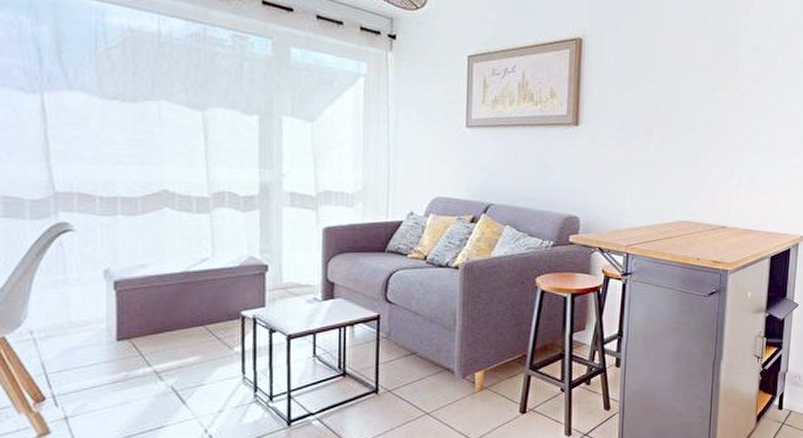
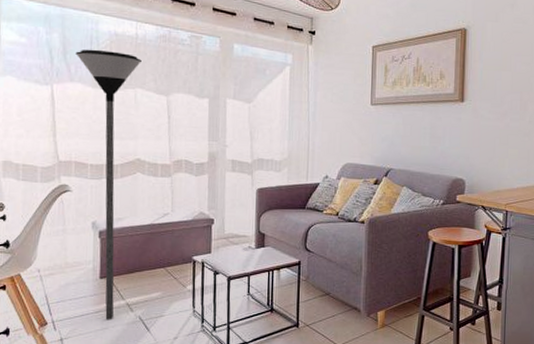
floor lamp: none [74,47,167,392] -> present [75,49,142,320]

